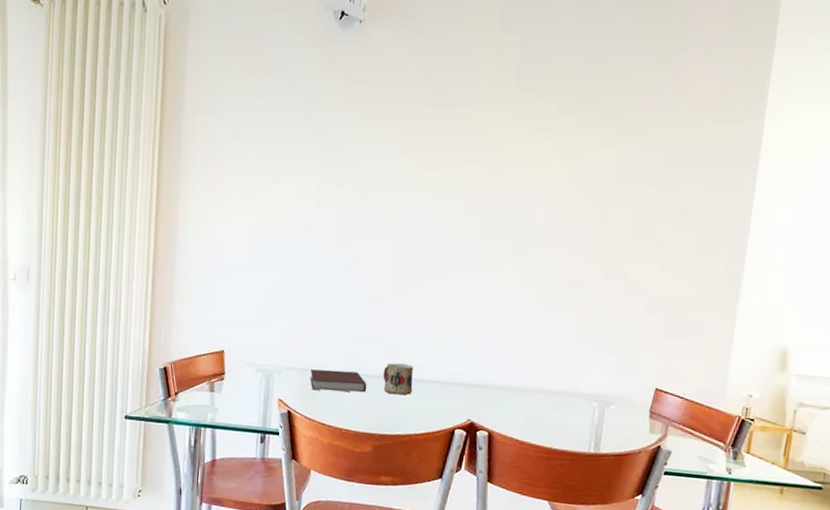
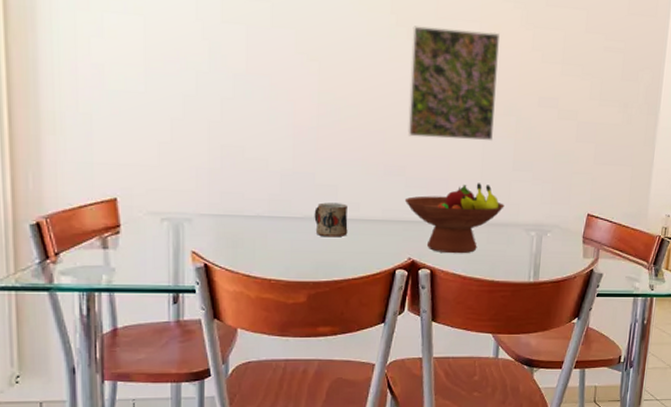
notebook: present [310,369,367,393] -> none [229,214,297,238]
fruit bowl: none [466,352,566,420] -> present [404,183,505,254]
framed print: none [472,205,567,312] -> present [407,26,499,141]

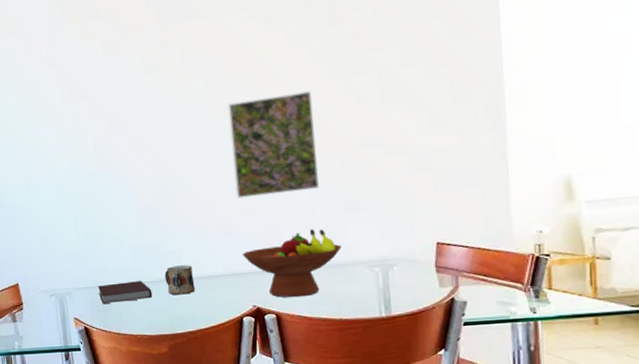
notebook: none [229,214,297,238] -> present [98,281,153,304]

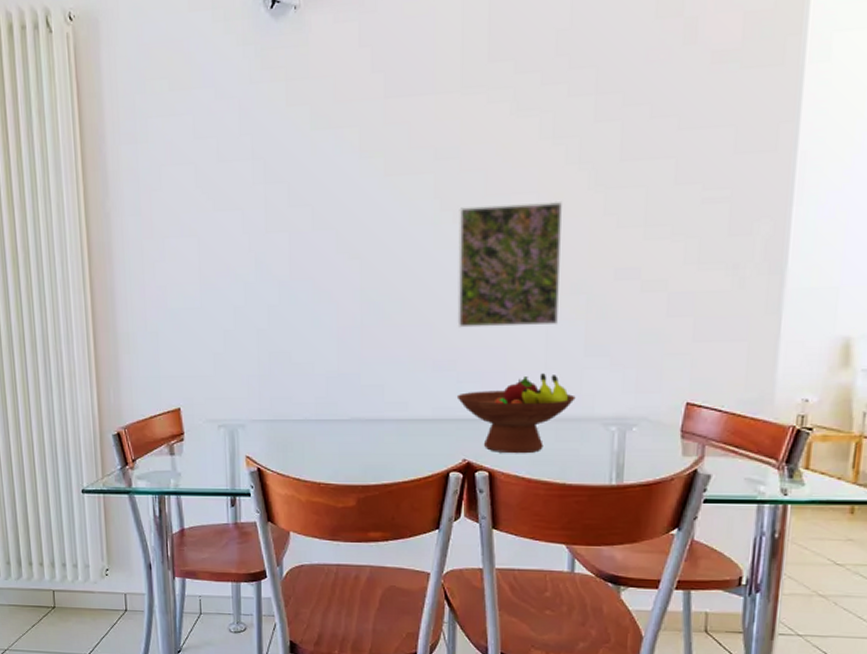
notebook: present [98,281,153,304] -> none [279,418,344,442]
mug: present [164,265,195,295] -> none [361,403,396,439]

